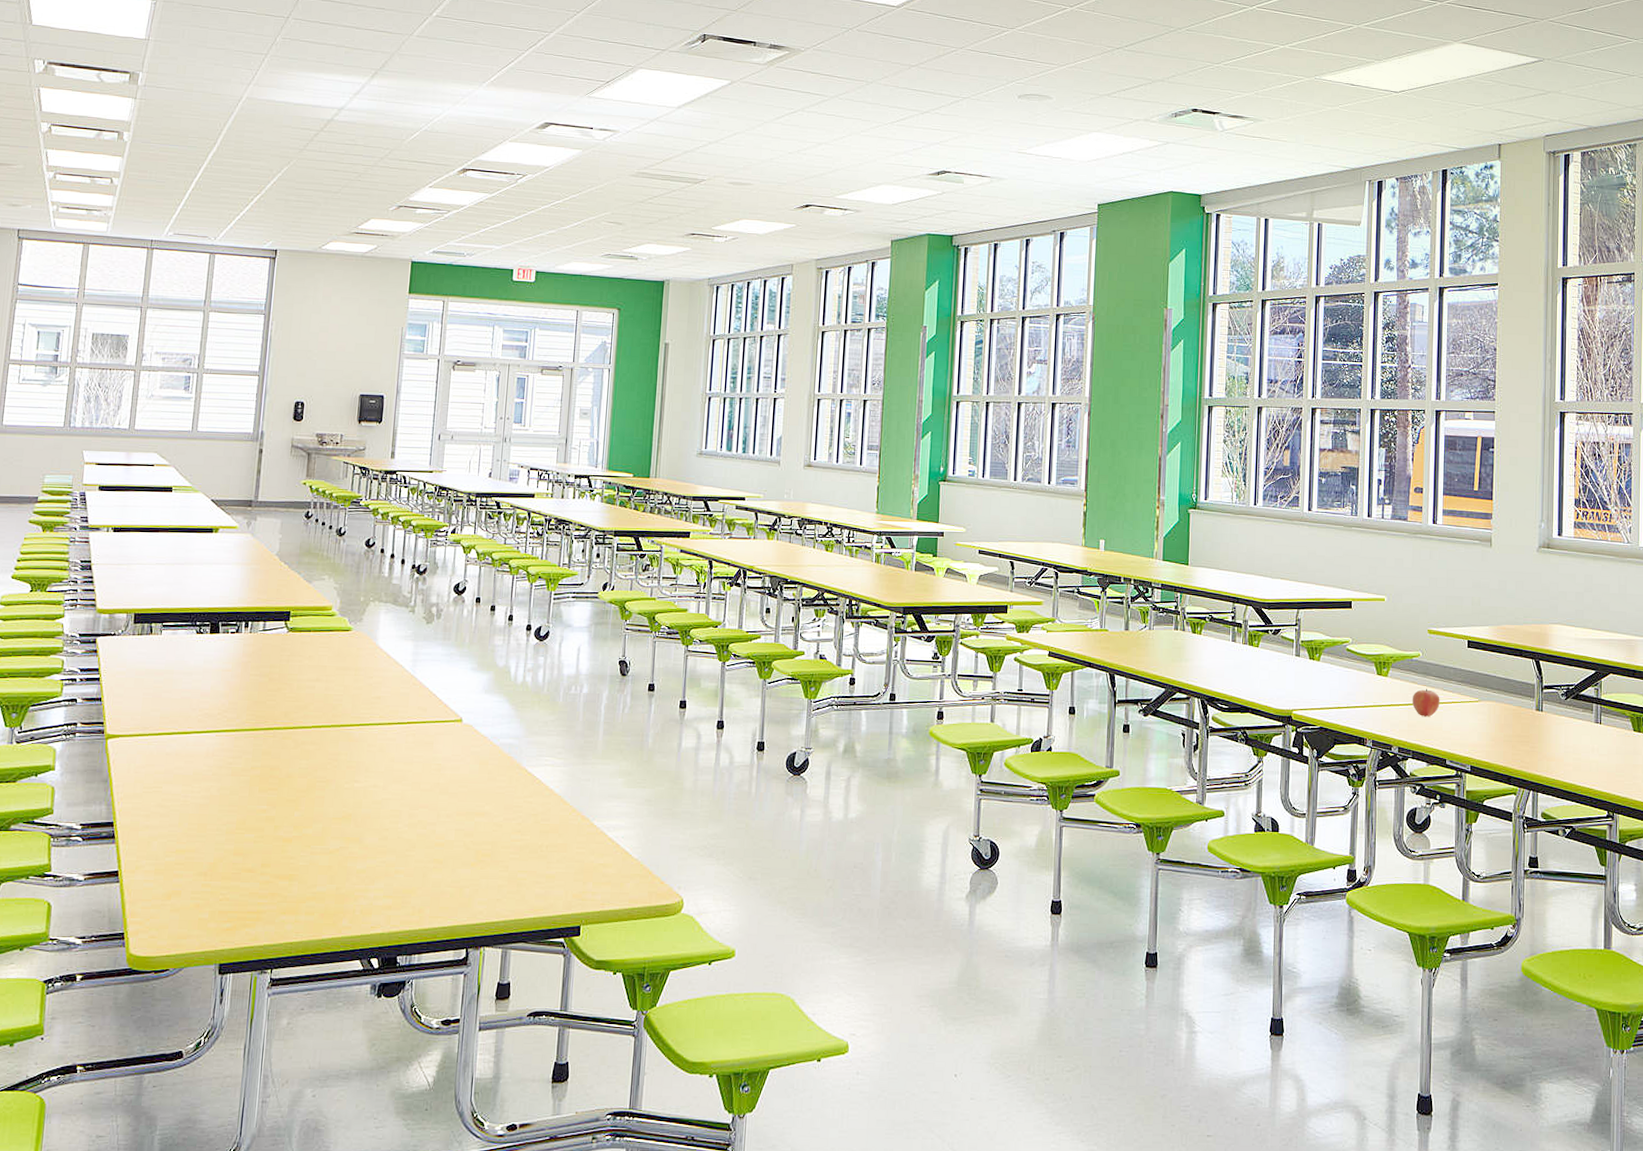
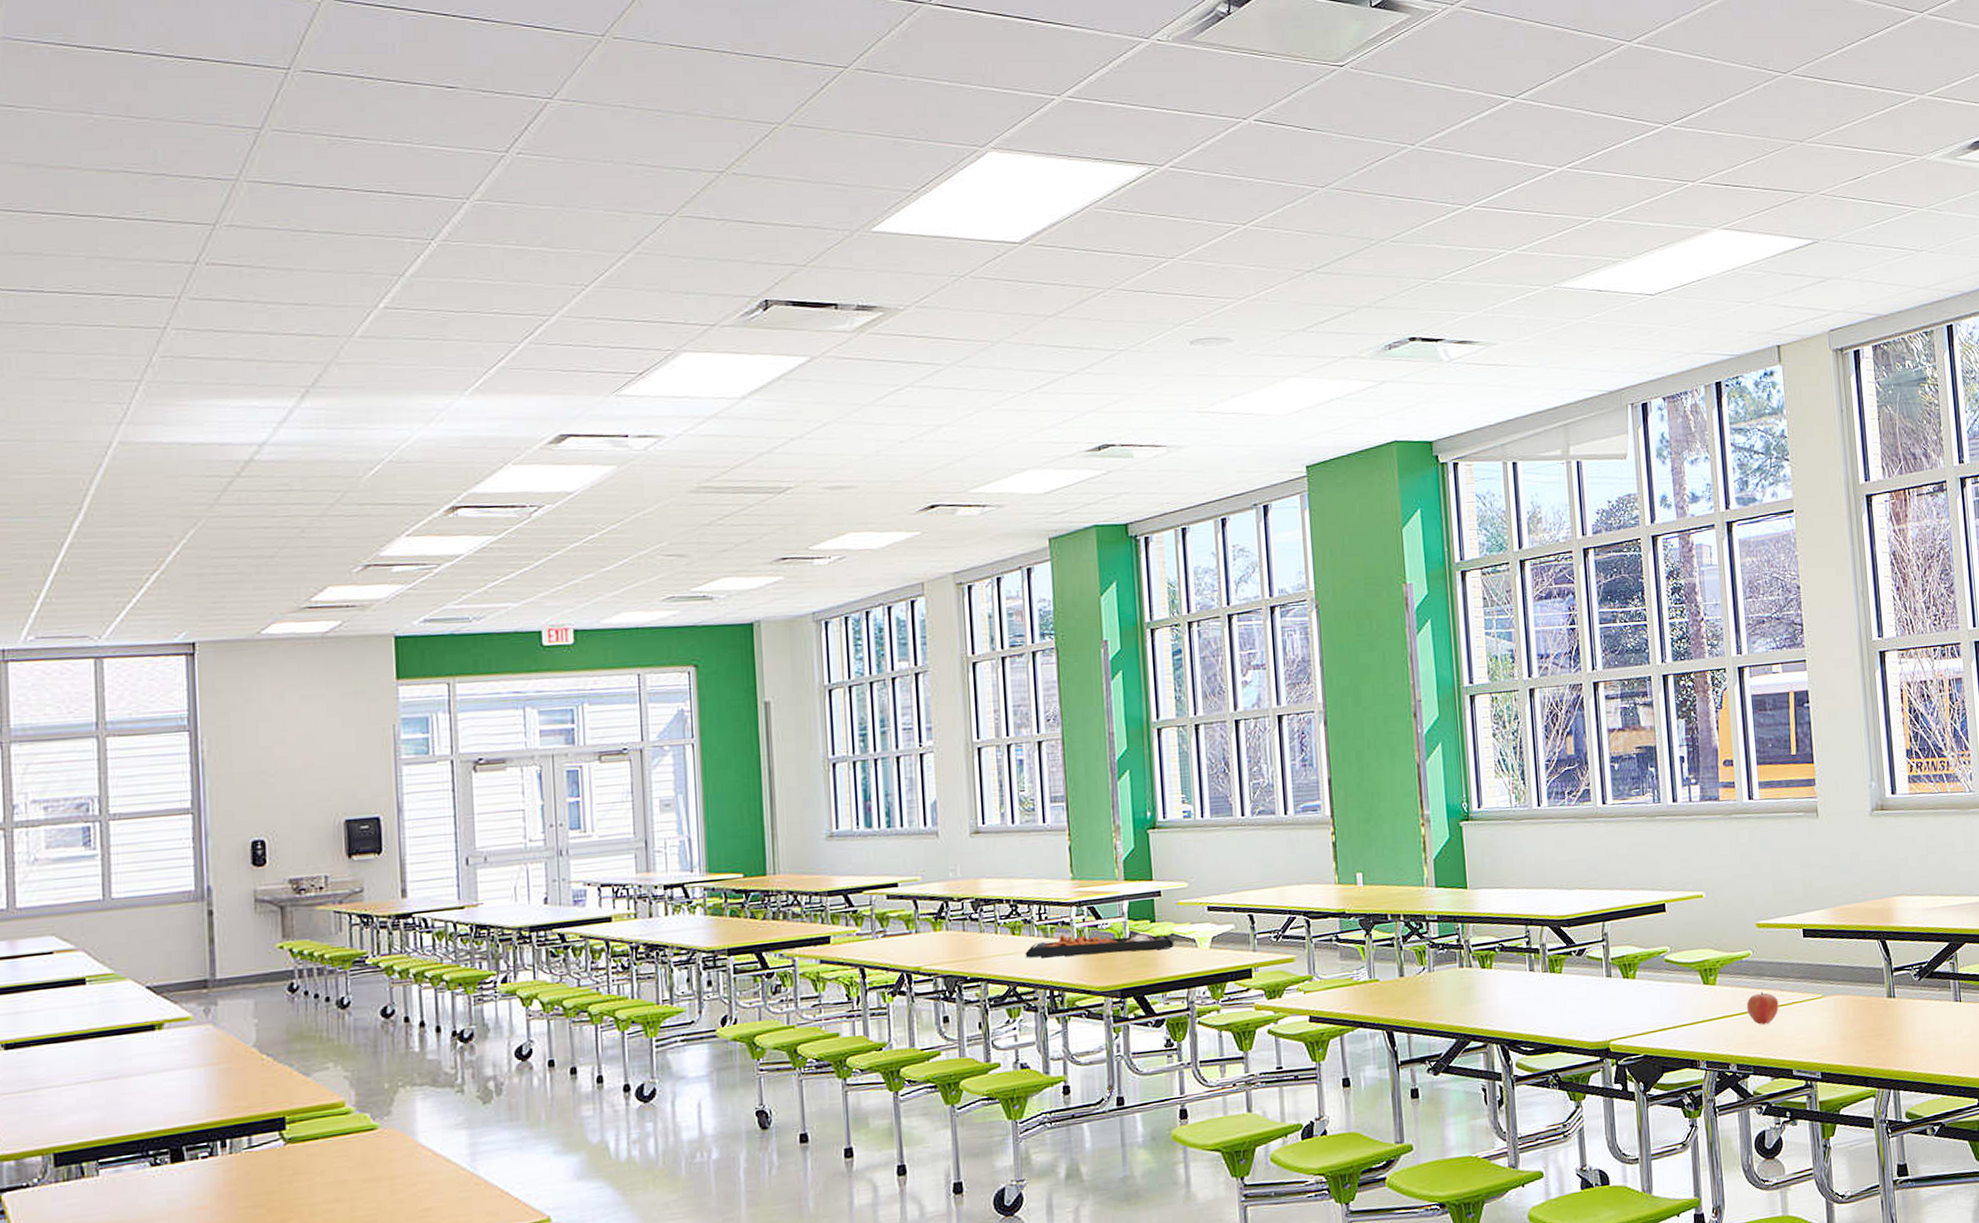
food tray: none [834,555,951,580] -> present [1025,933,1176,959]

